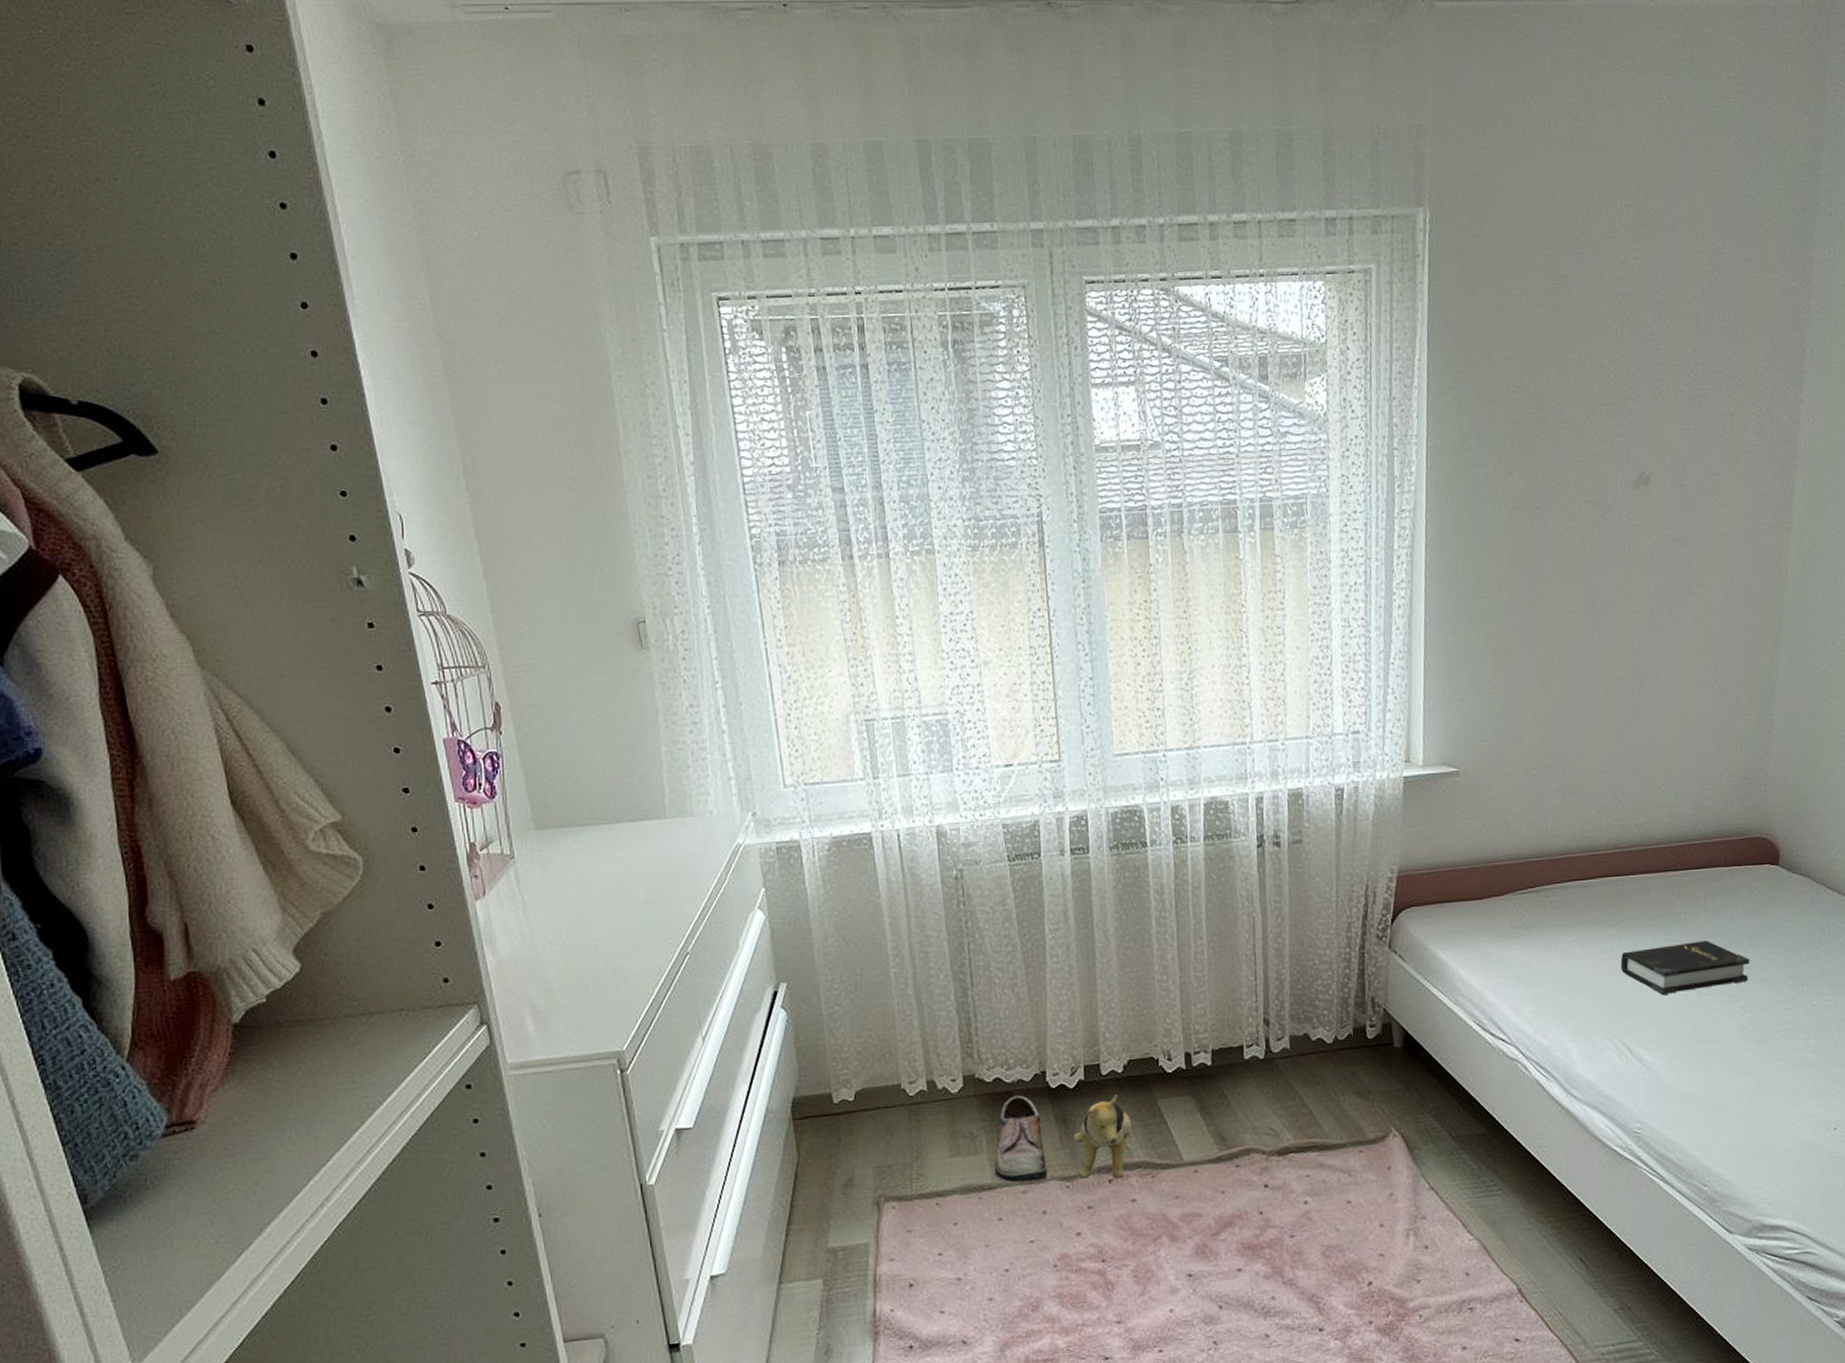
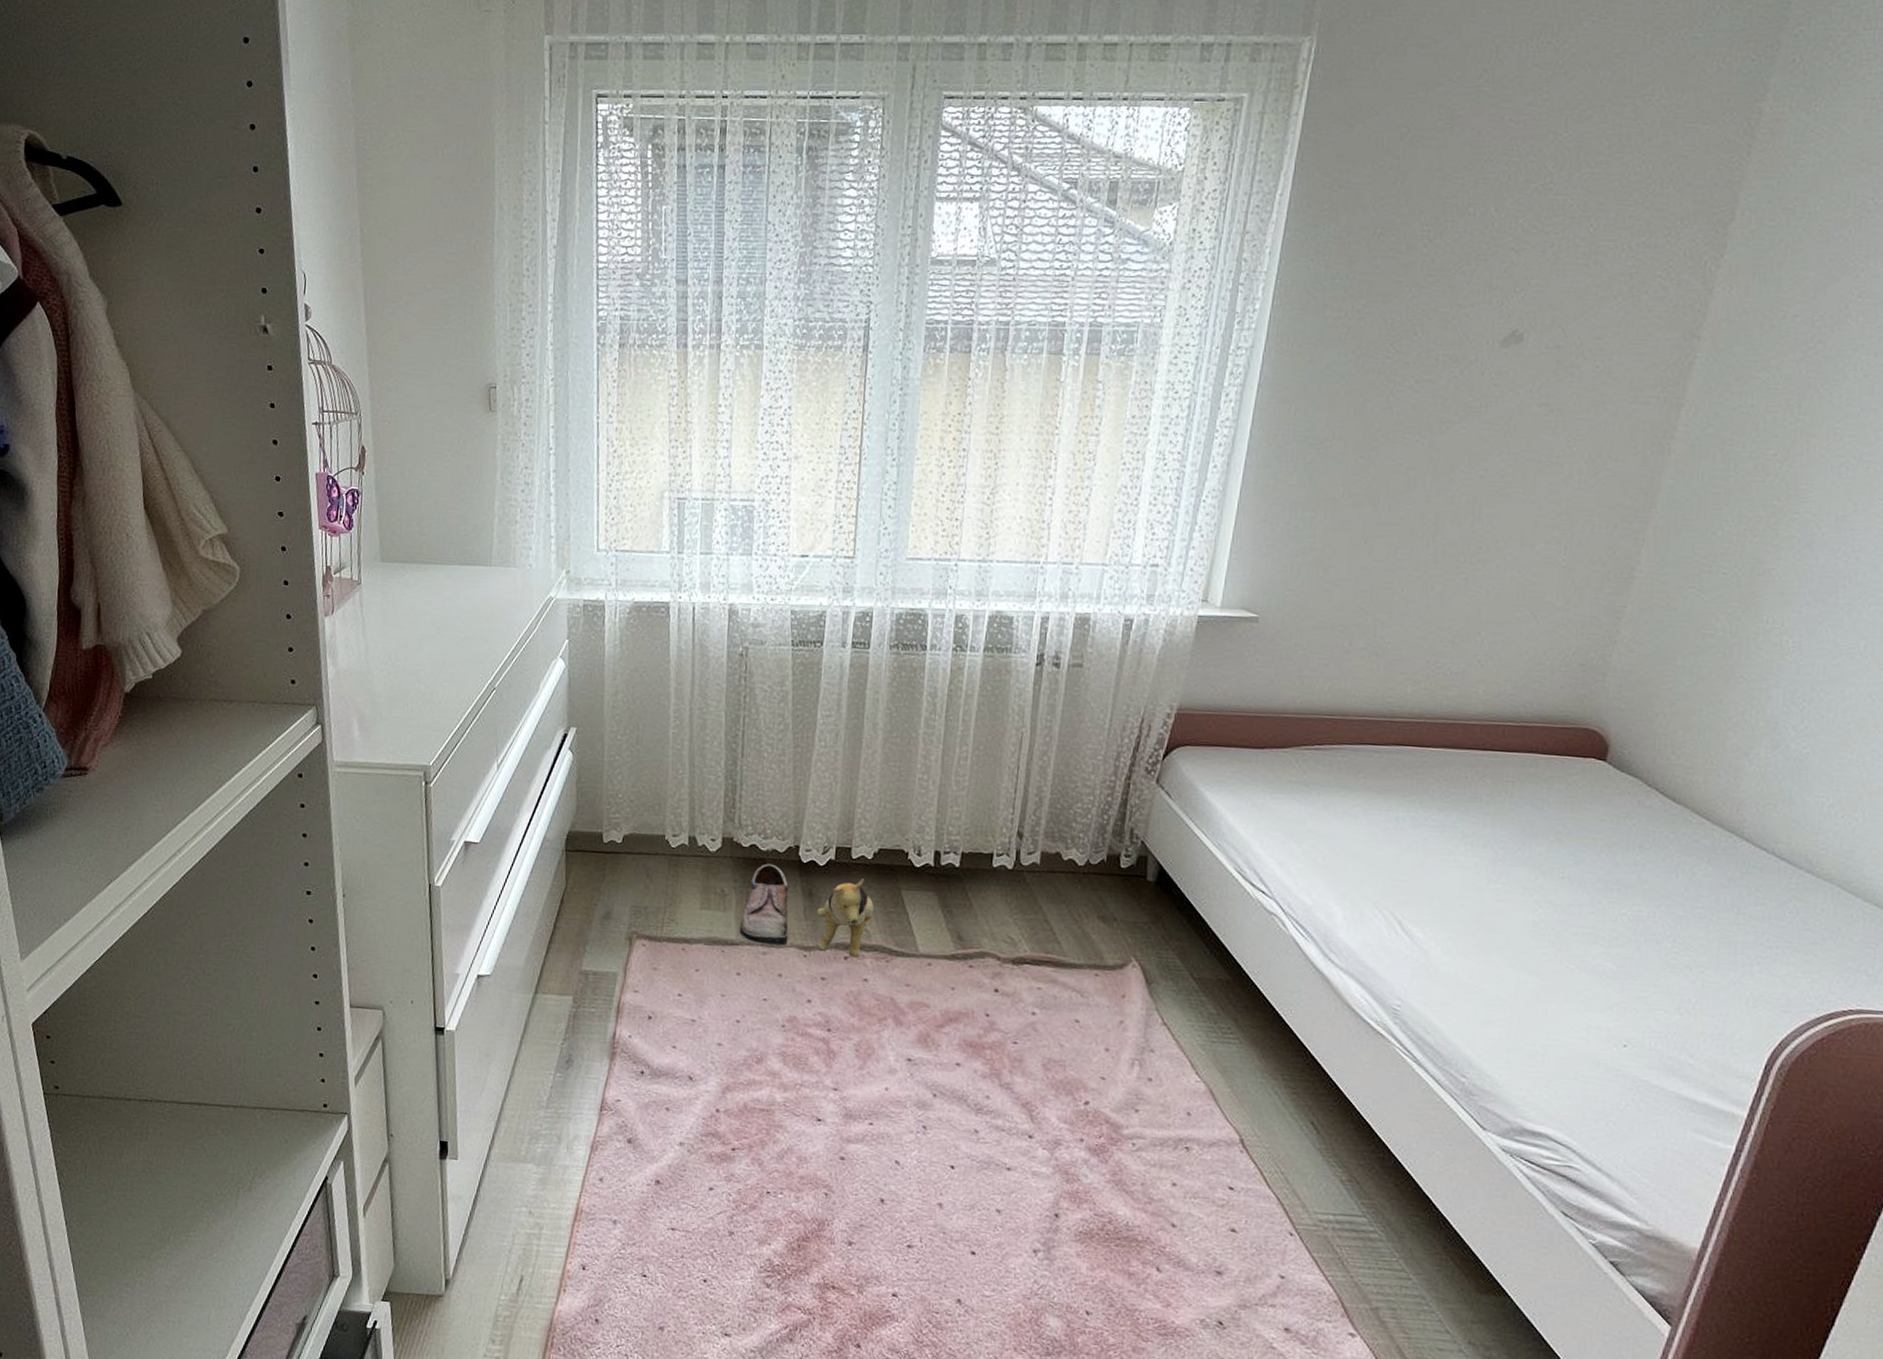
hardback book: present [1620,941,1750,995] -> none [1405,825,1555,877]

